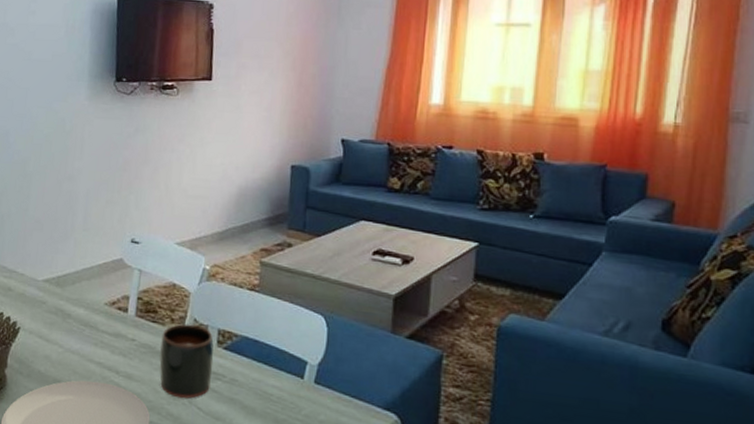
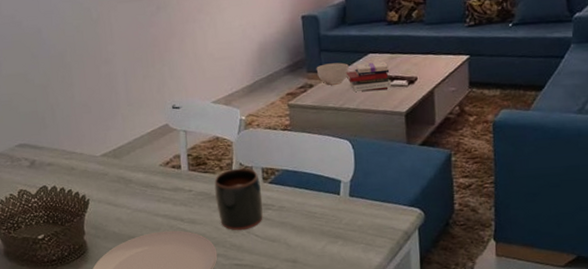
bowl: none [298,223,336,249] -> present [316,62,349,85]
books: none [331,229,383,264] -> present [345,61,392,92]

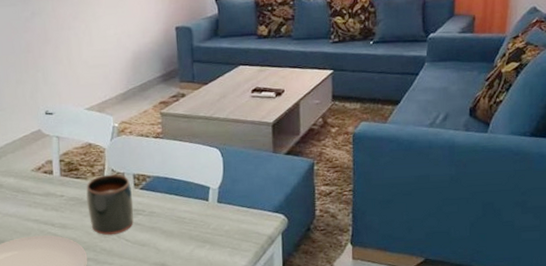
bowl: present [316,62,349,85] -> none [188,73,220,95]
books: present [345,61,392,92] -> none [217,73,260,102]

